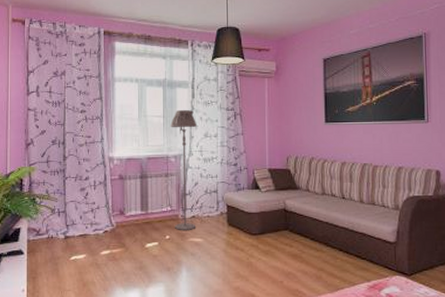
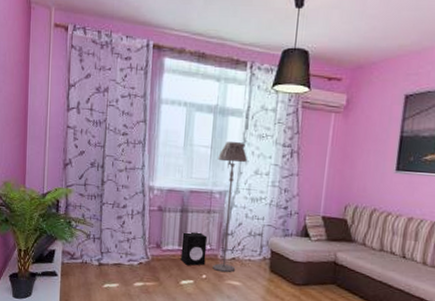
speaker: none [144,195,168,228] -> present [180,231,208,266]

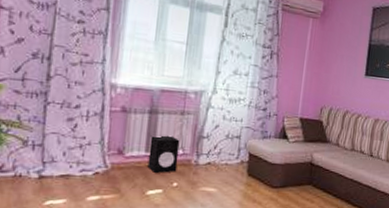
floor lamp: present [213,141,248,273] -> none [185,38,227,179]

